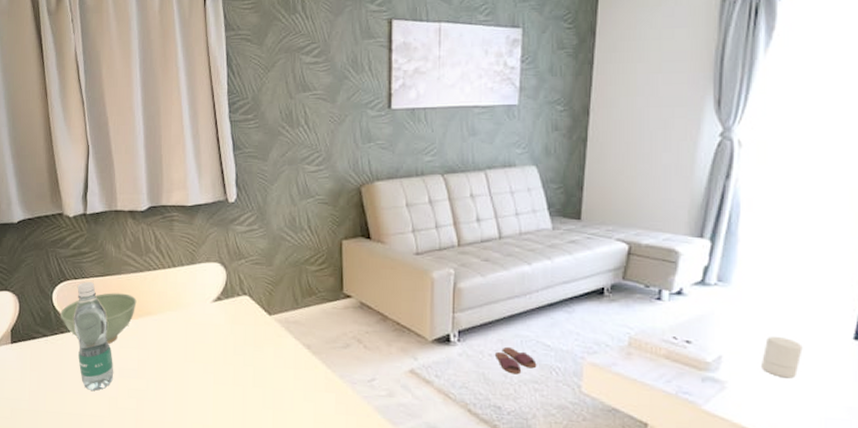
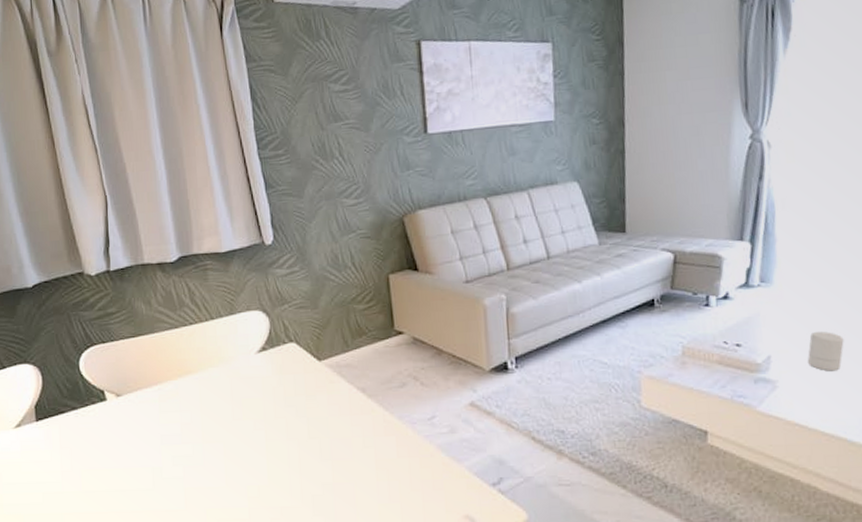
bowl: present [60,293,137,344] -> none [89,353,174,410]
bottle: present [73,282,114,391] -> none [104,344,156,463]
slippers: present [496,346,537,375] -> none [554,368,596,396]

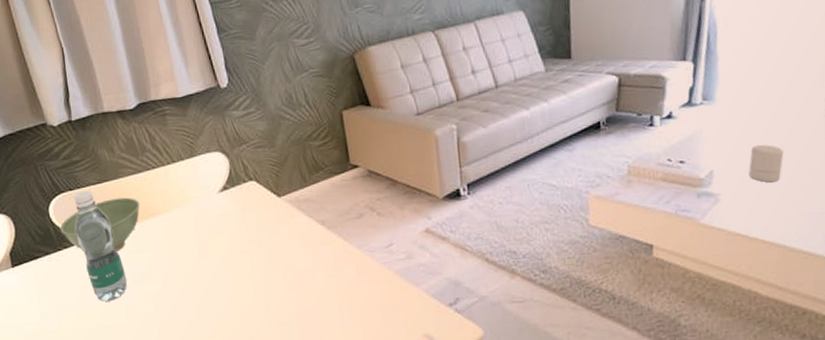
bowl: none [89,353,174,410] -> present [60,197,140,252]
bottle: none [104,344,156,463] -> present [74,191,127,302]

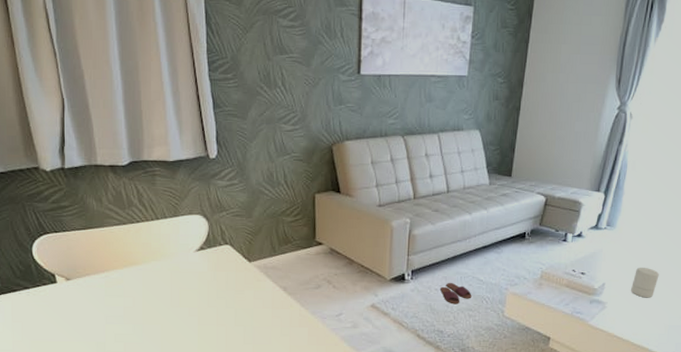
bowl: present [60,197,140,252] -> none [41,245,121,293]
bottle: present [74,191,127,302] -> none [55,235,100,337]
slippers: none [505,192,545,218] -> present [440,282,472,305]

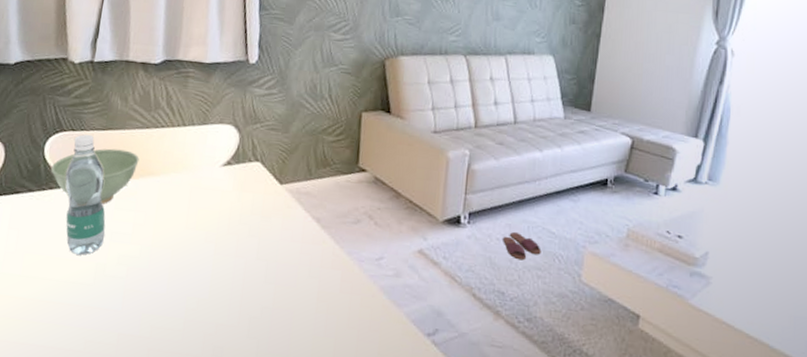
bowl: none [41,245,121,293] -> present [50,148,139,204]
bottle: none [55,235,100,337] -> present [65,134,106,255]
candle: present [631,268,659,298] -> none [742,236,778,277]

